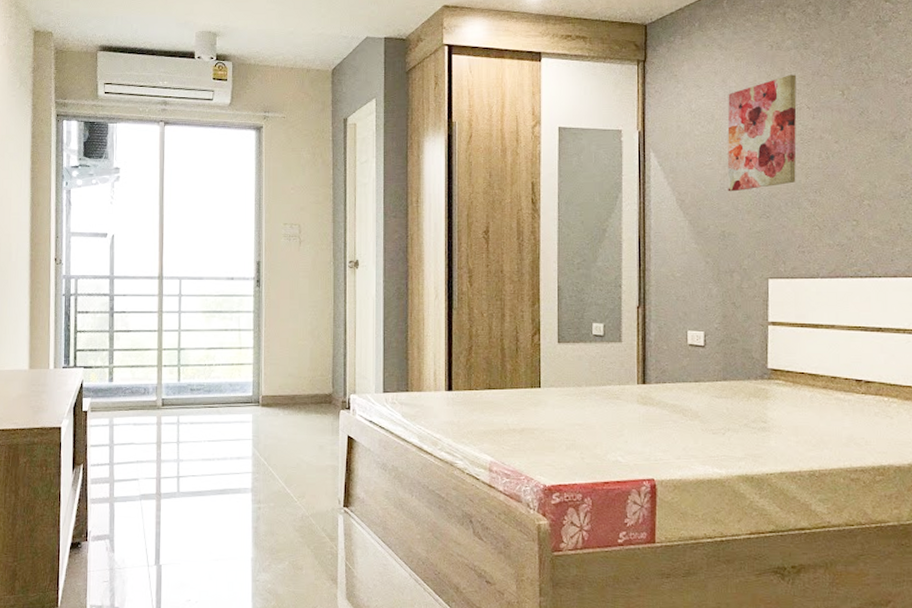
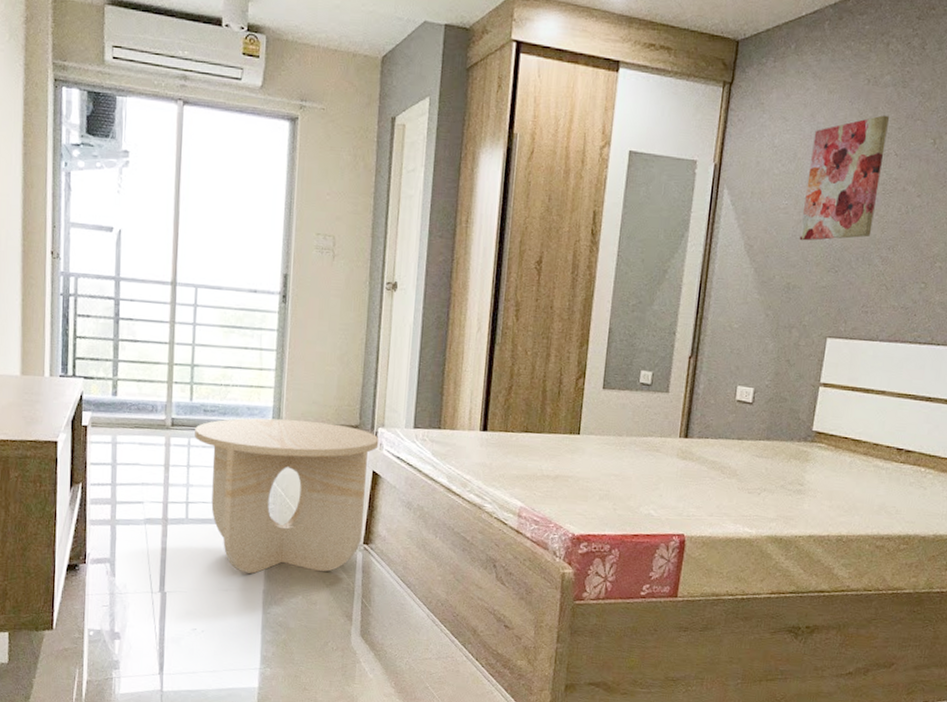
side table: none [183,392,352,542] -> present [195,418,379,574]

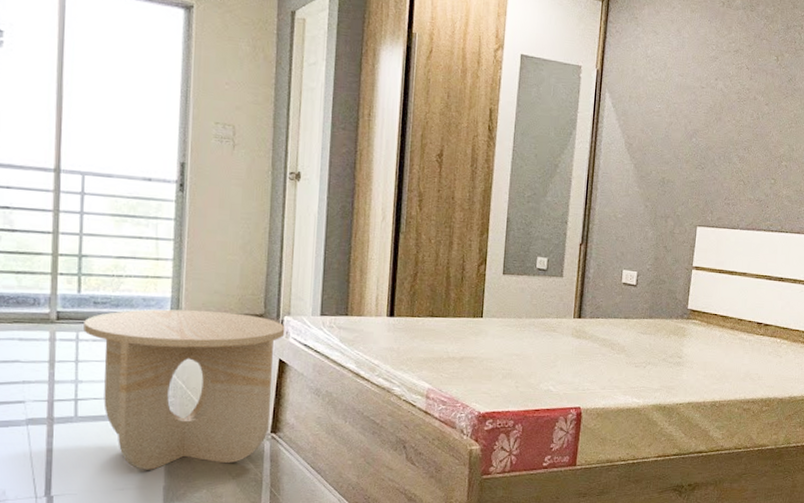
wall art: present [799,115,889,241] -> none [671,33,741,141]

